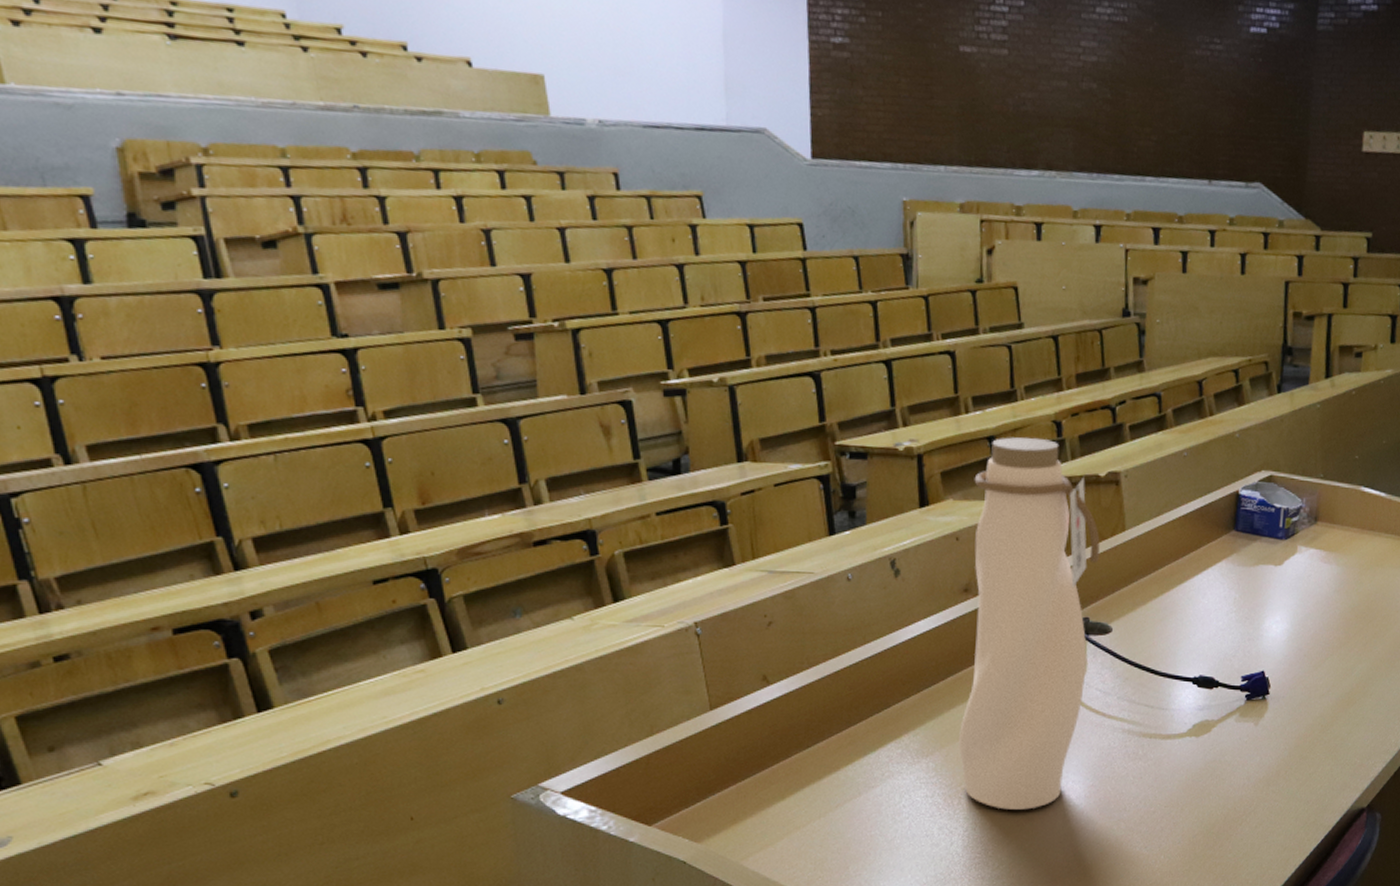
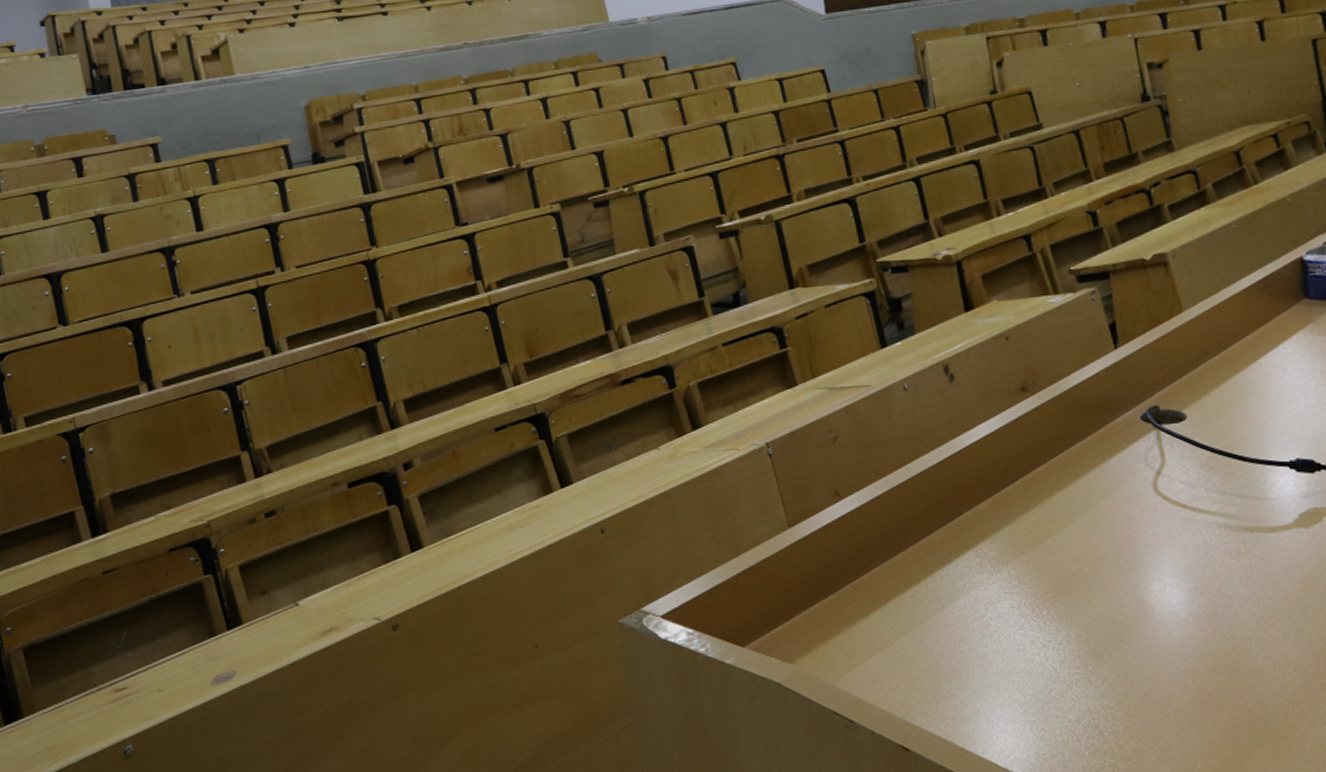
water bottle: present [959,437,1100,810] -> none [1015,230,1167,619]

